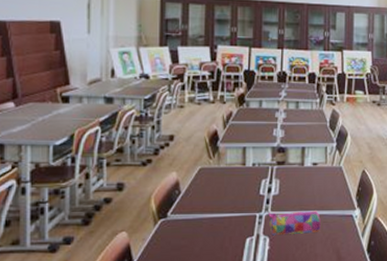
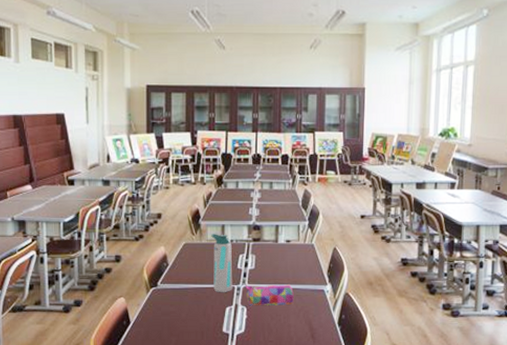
water bottle: none [231,157,254,223] -> present [211,234,233,293]

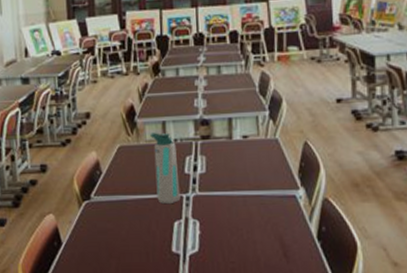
pencil case: present [246,284,294,306] -> none [196,191,258,219]

